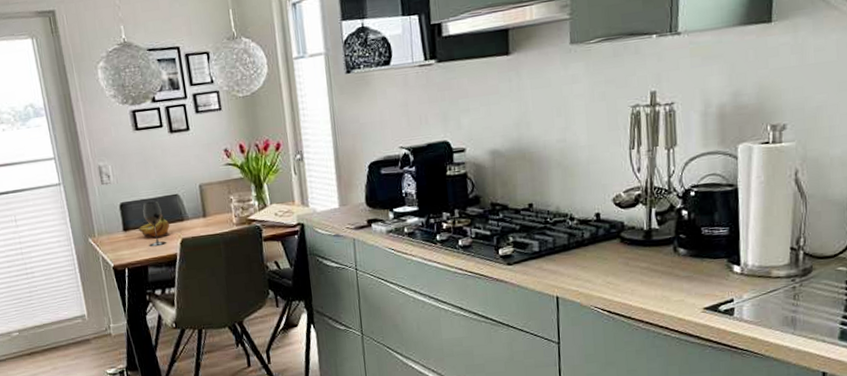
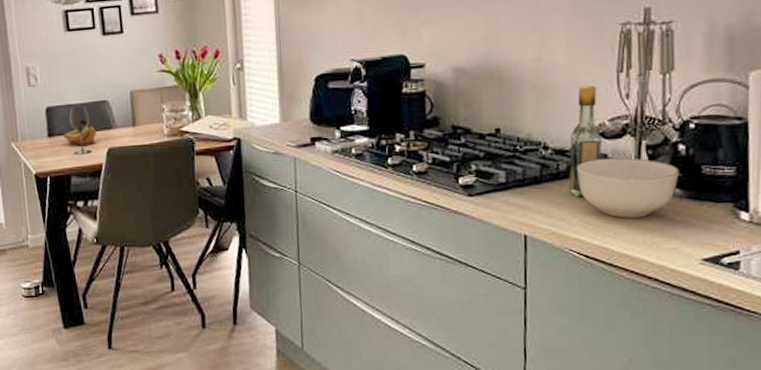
bottle: none [592,161,619,261] -> present [568,85,602,198]
bowl: none [598,224,684,277] -> present [576,157,680,218]

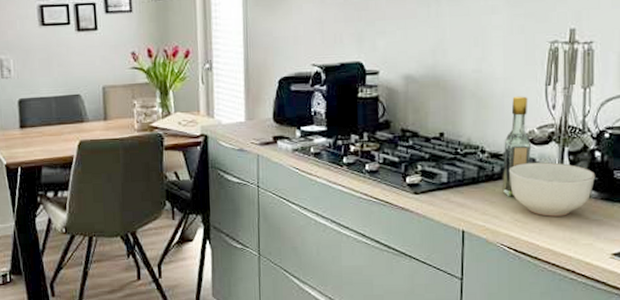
fruit: present [63,121,96,147] -> none [35,114,68,139]
wineglass: present [69,106,93,154] -> none [42,99,64,146]

